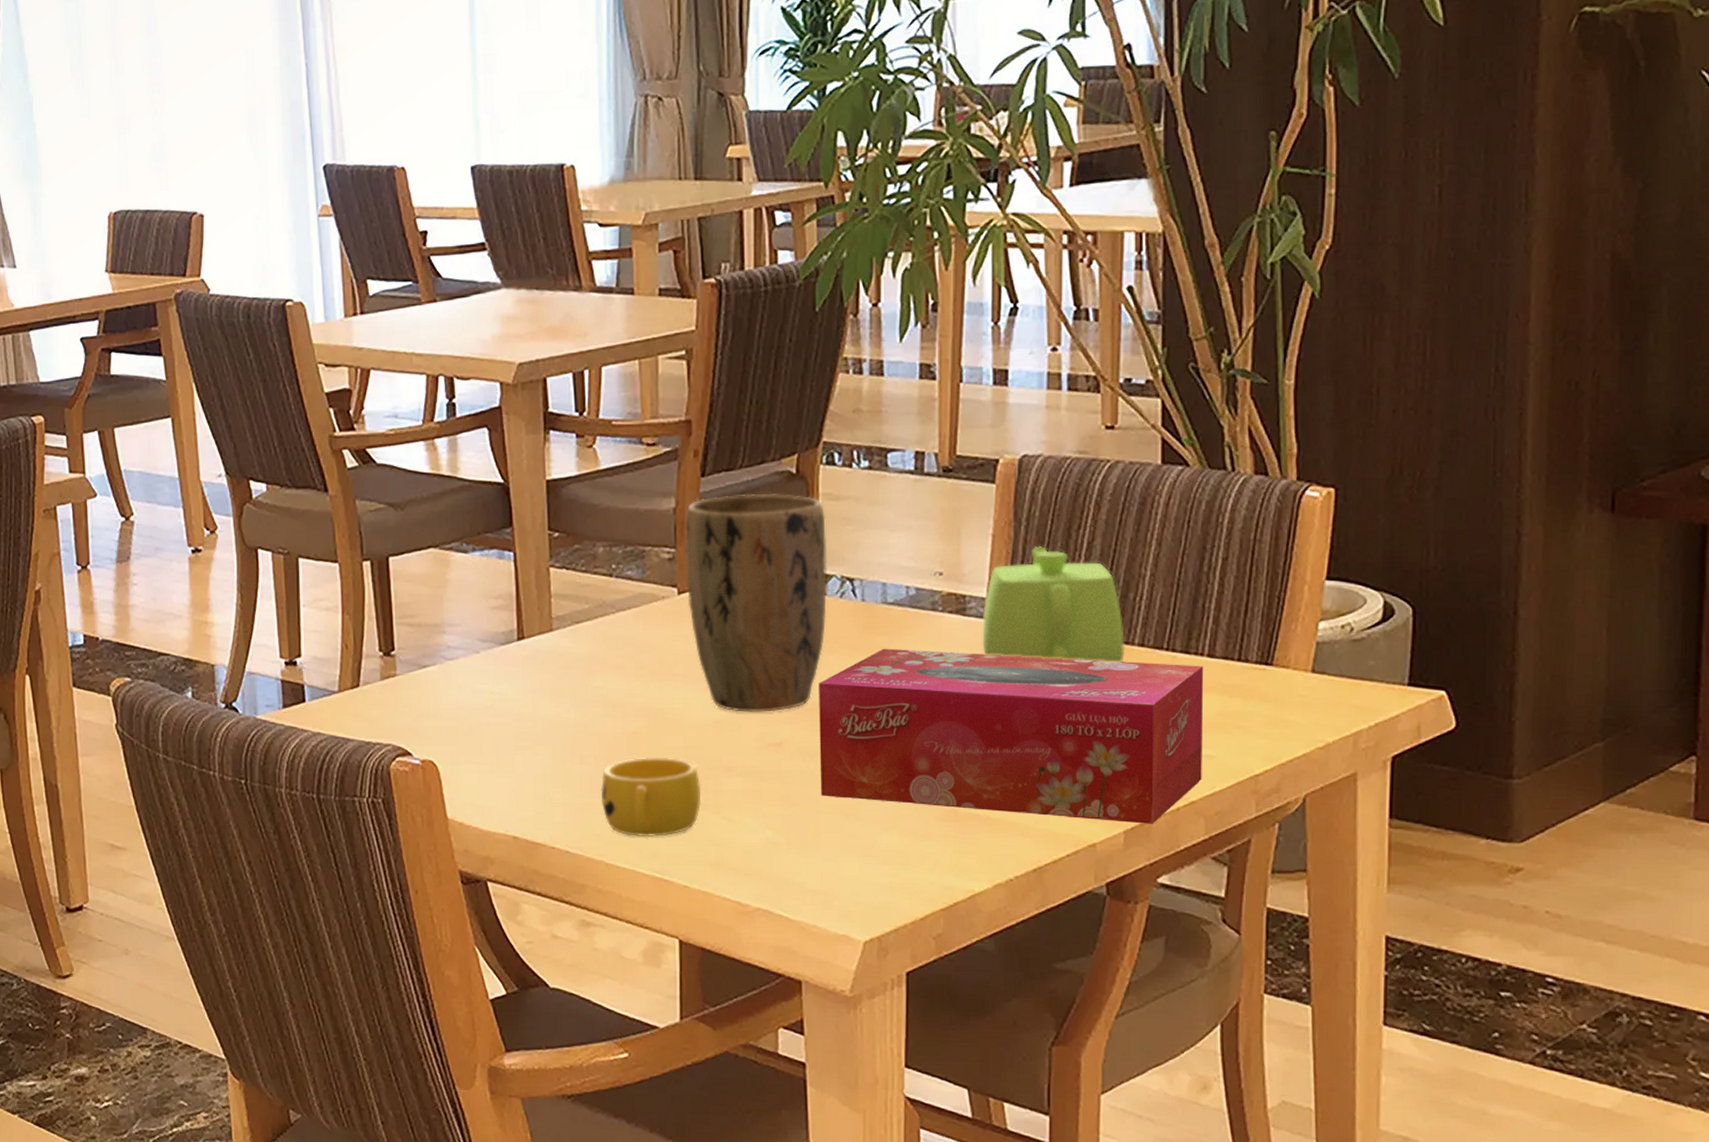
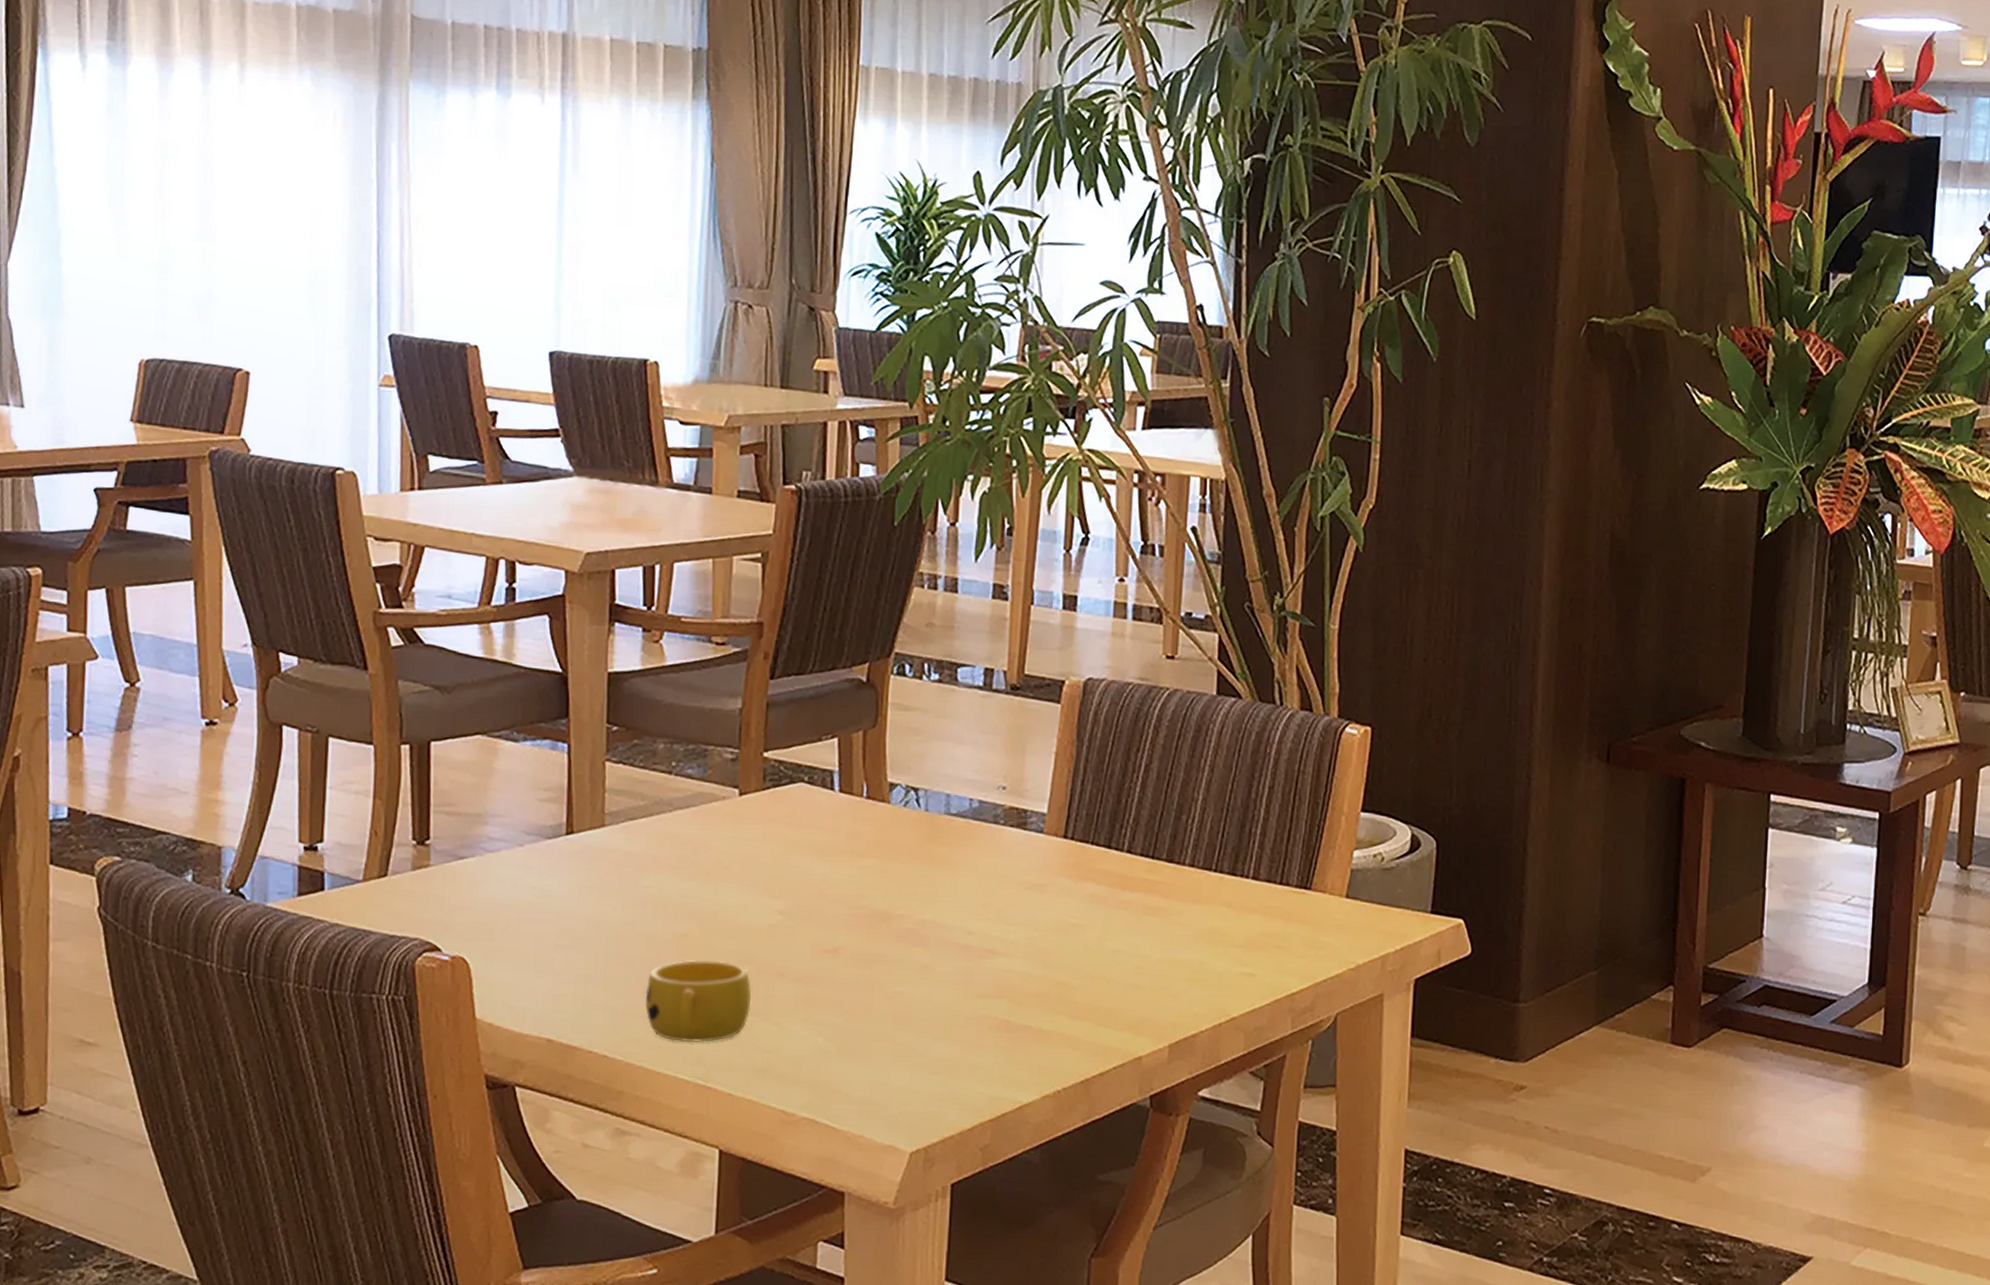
plant pot: present [685,493,828,712] -> none [748,698,894,918]
tissue box: present [819,648,1204,824] -> none [874,858,1249,1039]
teapot: present [982,545,1125,663] -> none [1041,765,1176,882]

